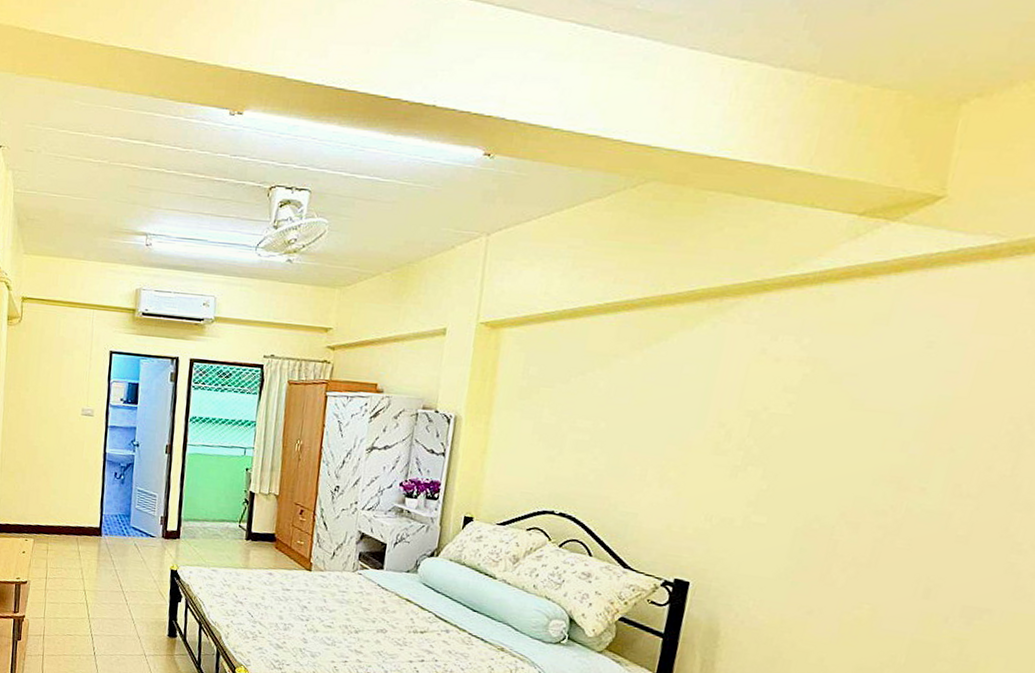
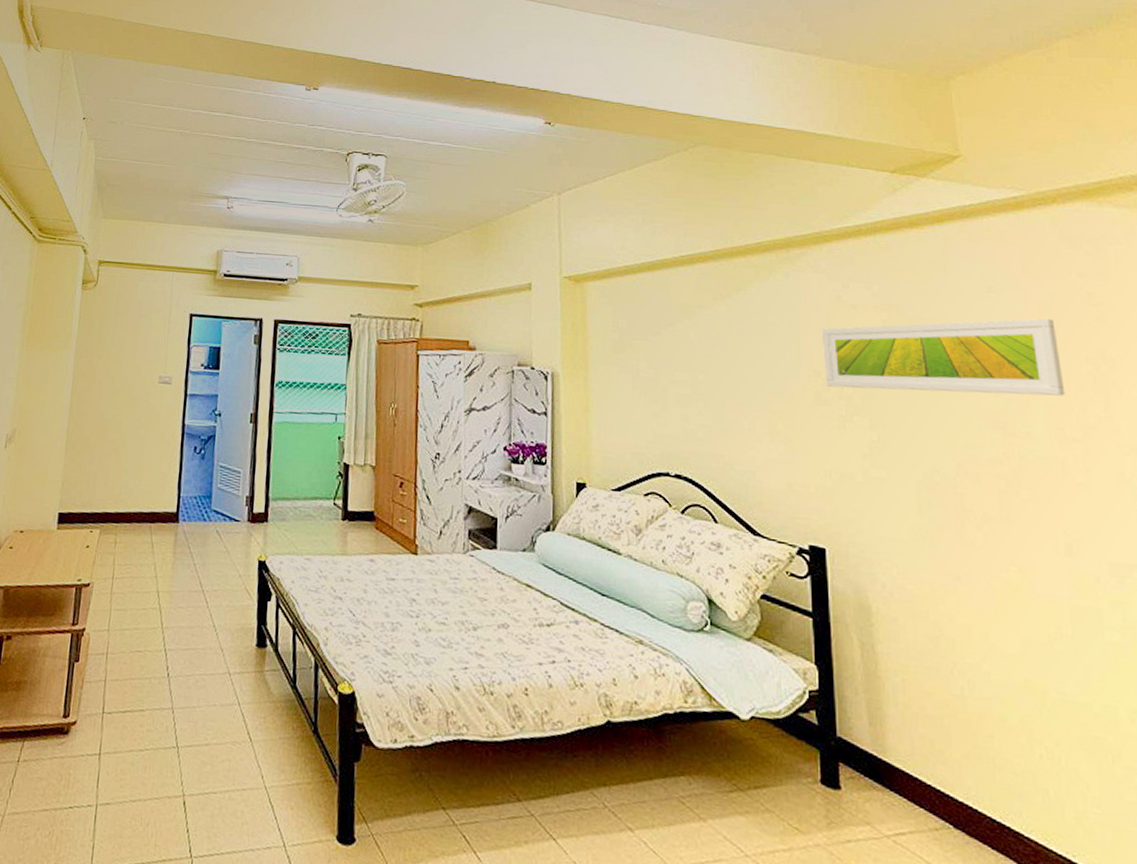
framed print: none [728,376,990,454] -> present [821,318,1065,396]

